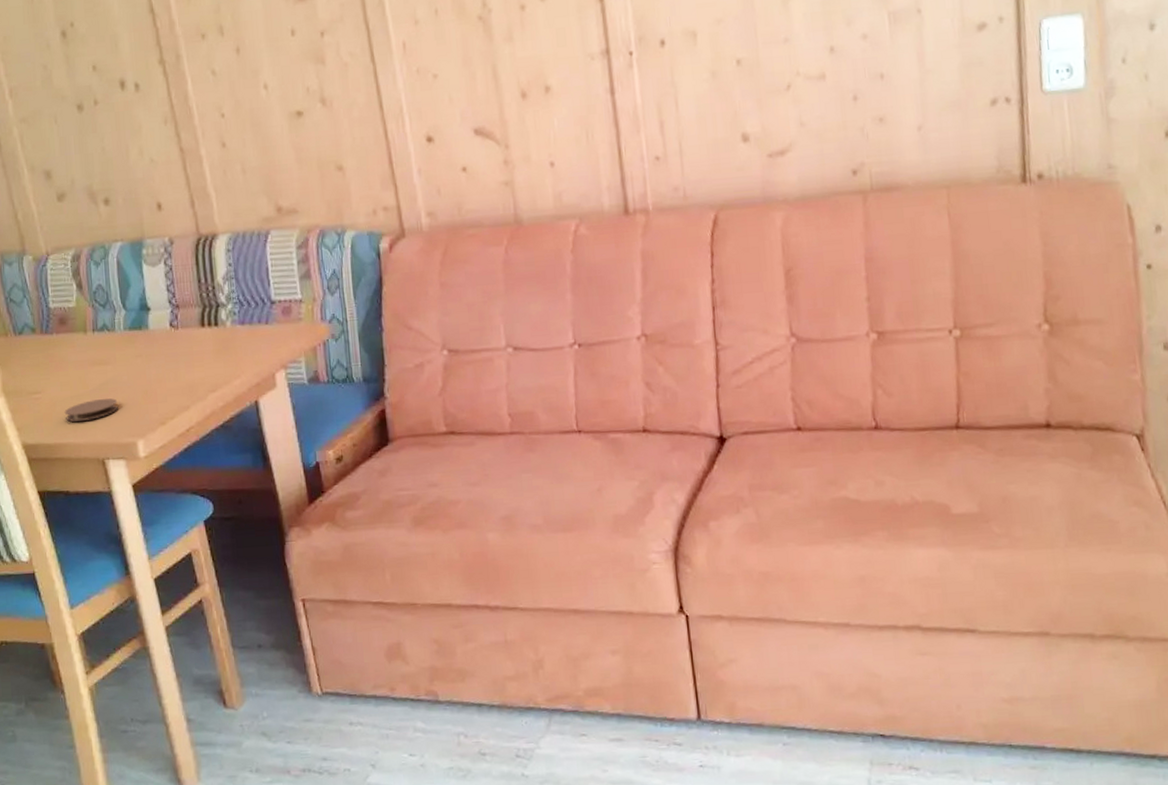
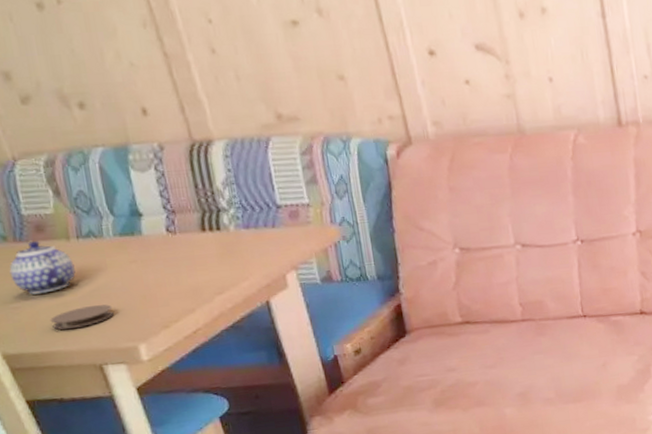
teapot: none [35,333,89,386] -> present [9,241,76,295]

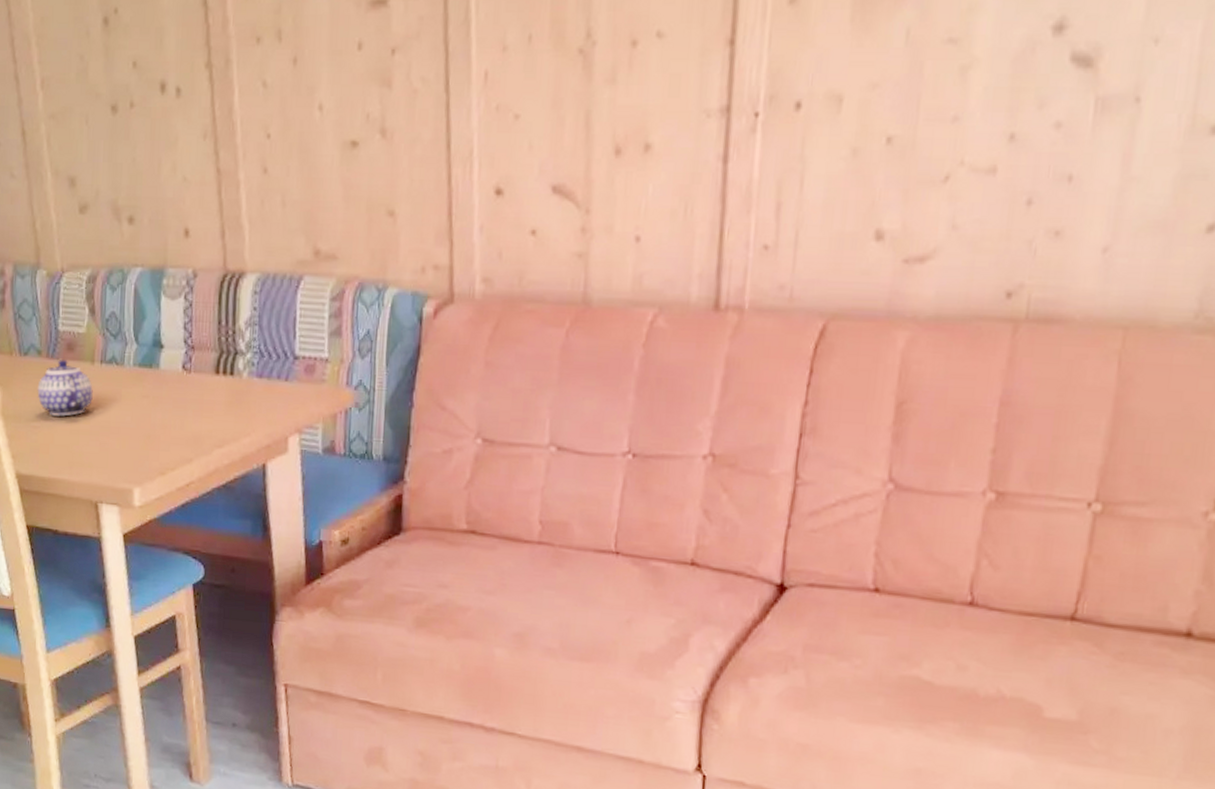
coaster: present [50,304,114,330] -> none [62,437,118,459]

